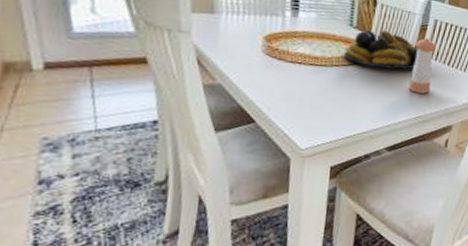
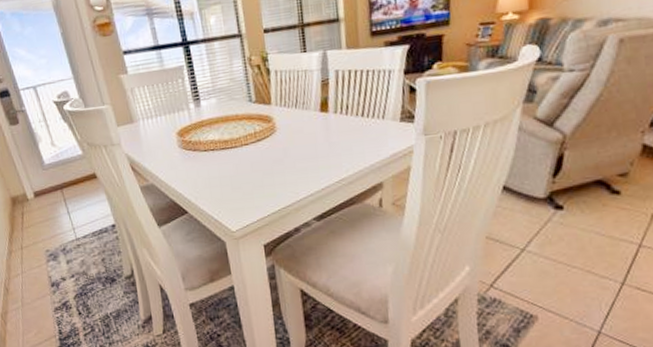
fruit bowl: present [343,29,418,70] -> none [249,96,326,138]
pepper shaker: present [408,37,437,94] -> none [319,92,348,155]

